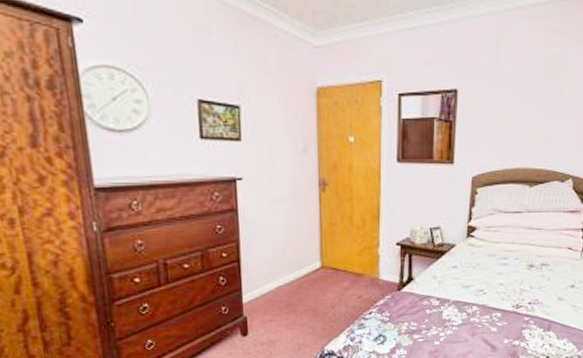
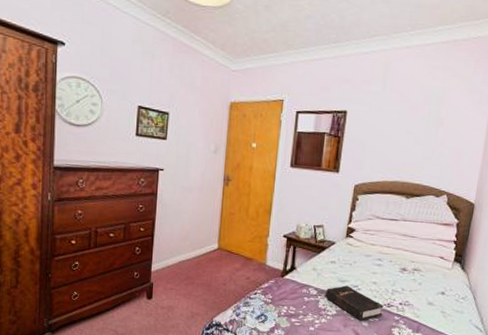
hardback book: none [449,291,512,327] -> present [325,285,384,321]

